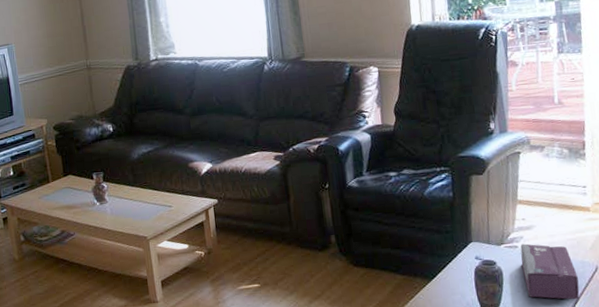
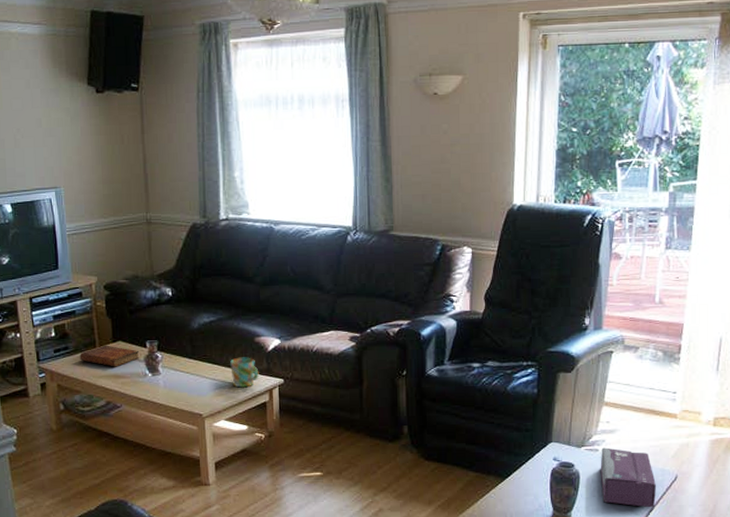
bible: none [35,179,87,199] -> present [80,345,139,367]
mug: none [168,181,195,210] -> present [230,357,259,388]

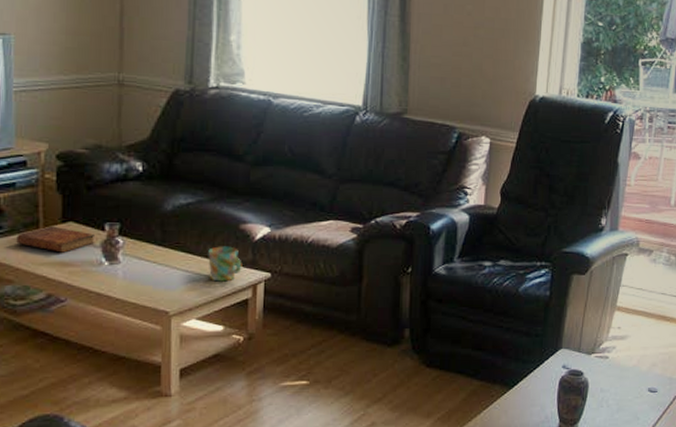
tissue box: present [600,447,656,508] -> none [609,354,663,419]

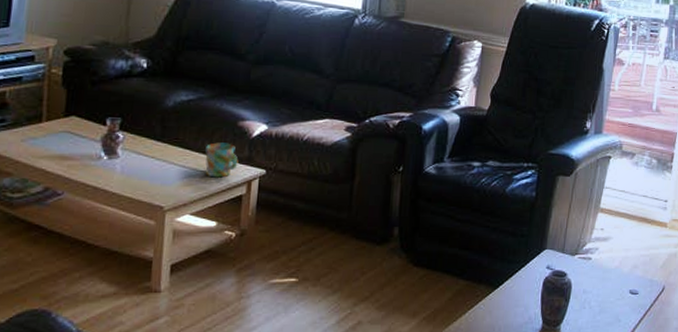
bible: present [16,226,94,253] -> none [18,119,96,147]

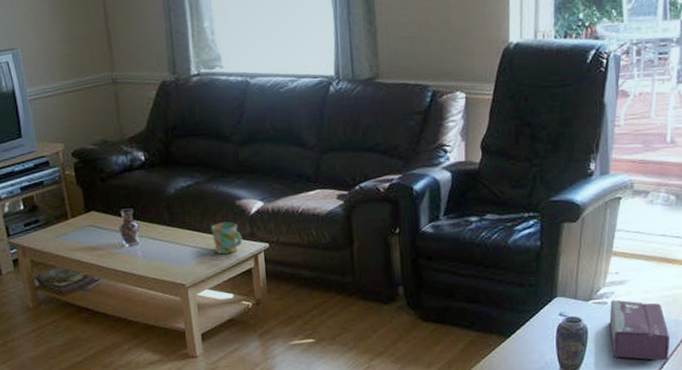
tissue box: none [591,256,644,321] -> present [609,300,669,361]

